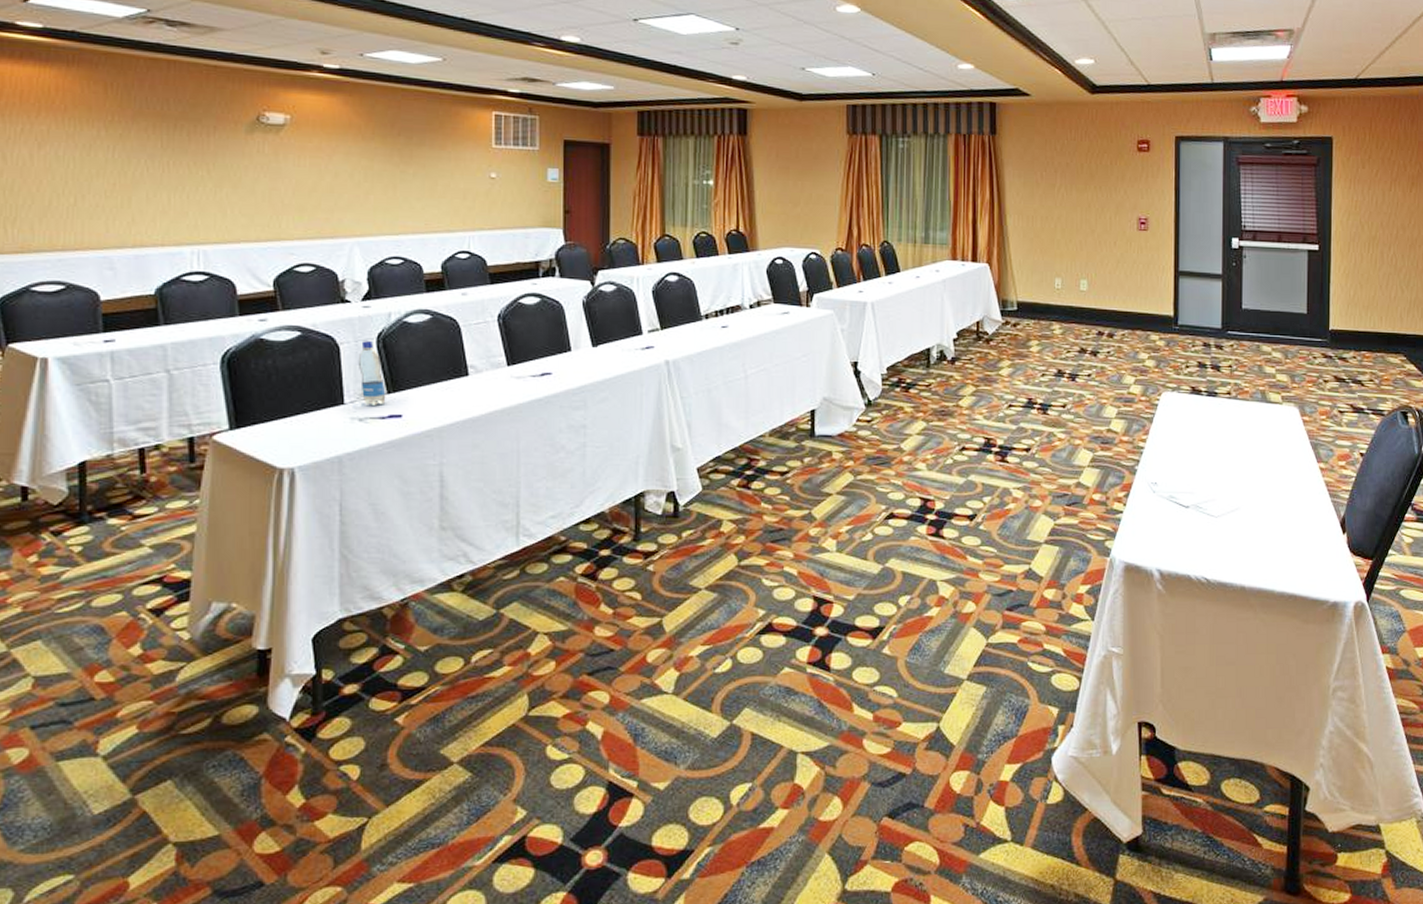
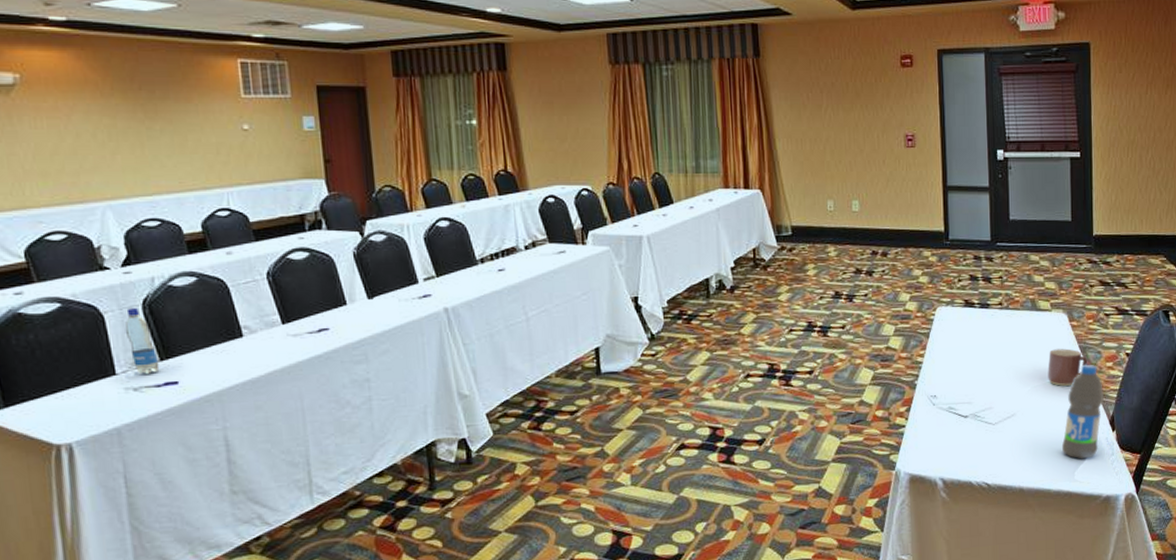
mug: none [1276,443,1319,482] -> present [1047,348,1088,386]
water bottle: none [1287,461,1335,561] -> present [1061,364,1104,459]

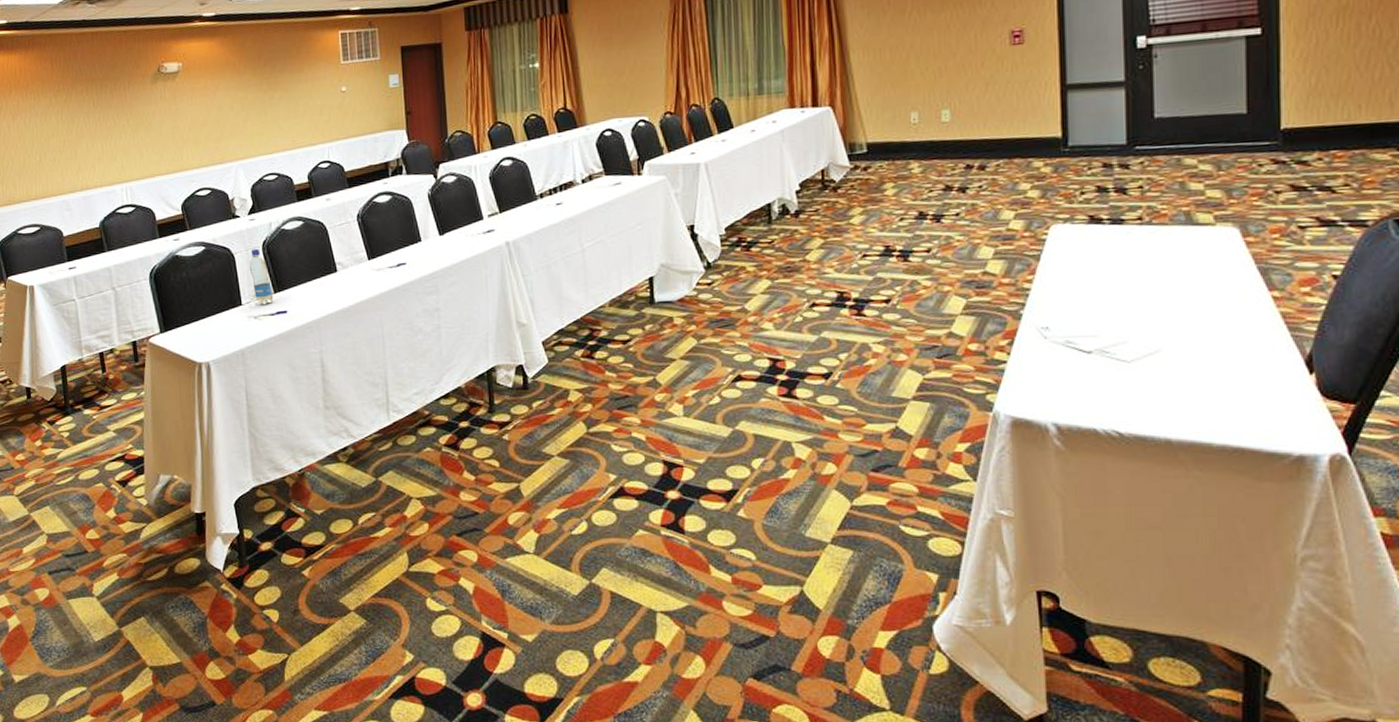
mug: present [1047,348,1088,386] -> none [1209,270,1271,317]
water bottle: present [1061,364,1104,459] -> none [1229,289,1296,408]

